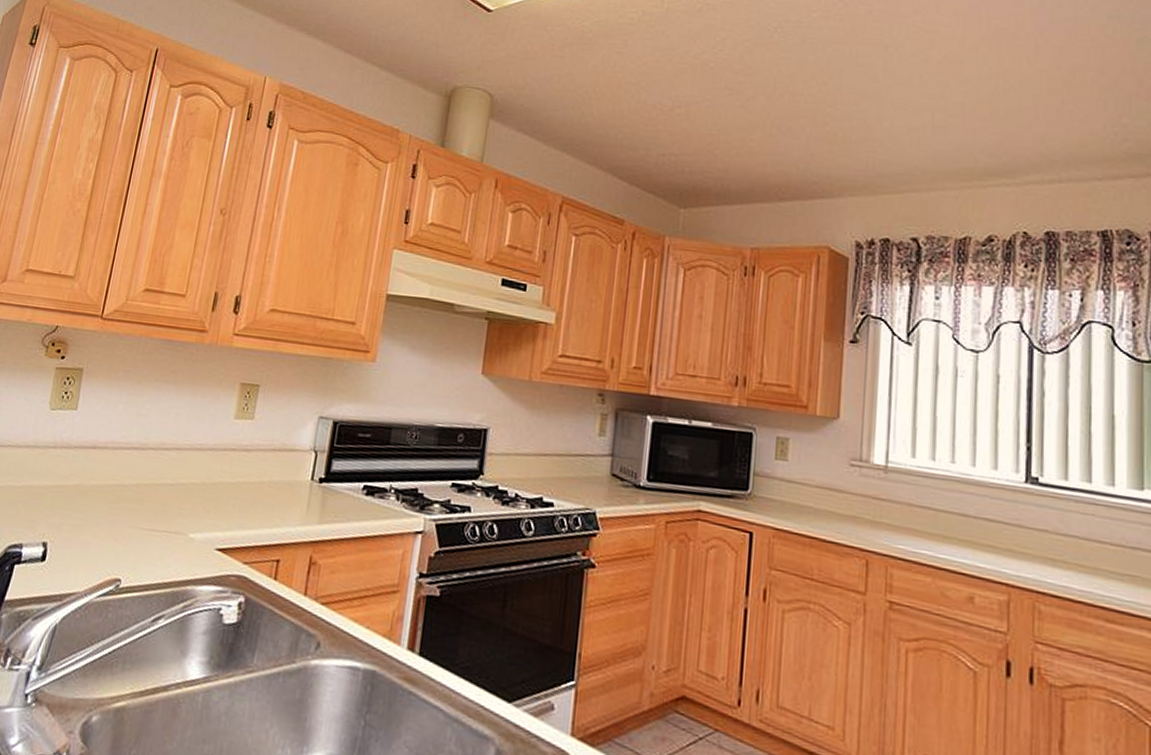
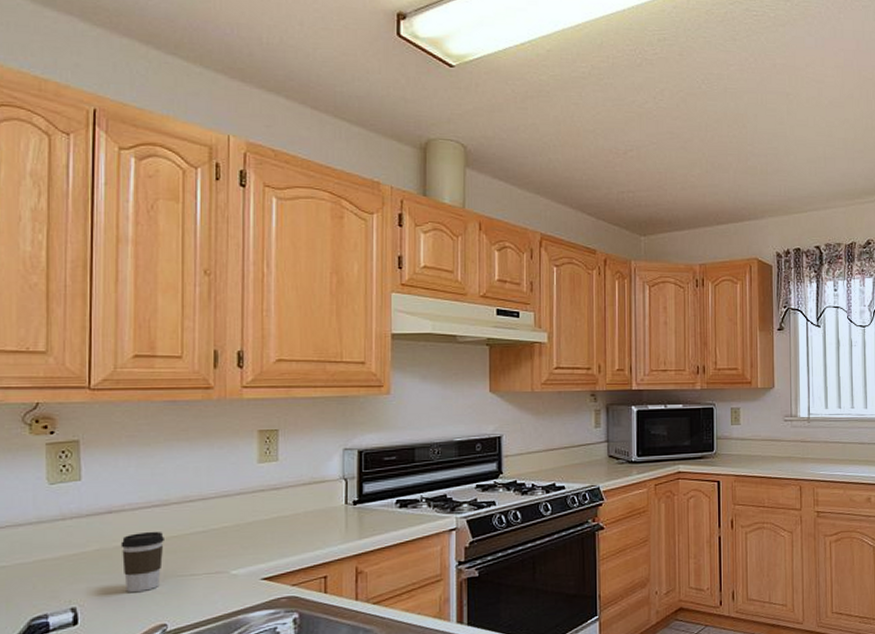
coffee cup: none [92,474,136,539] -> present [120,531,164,593]

